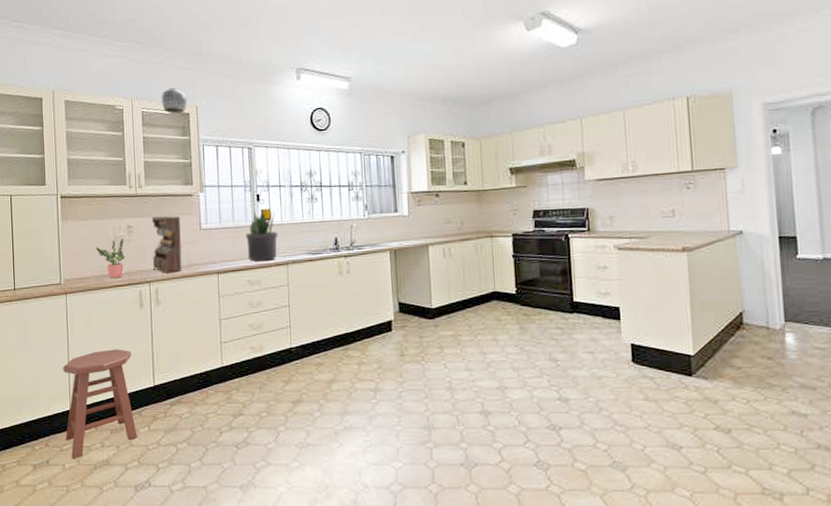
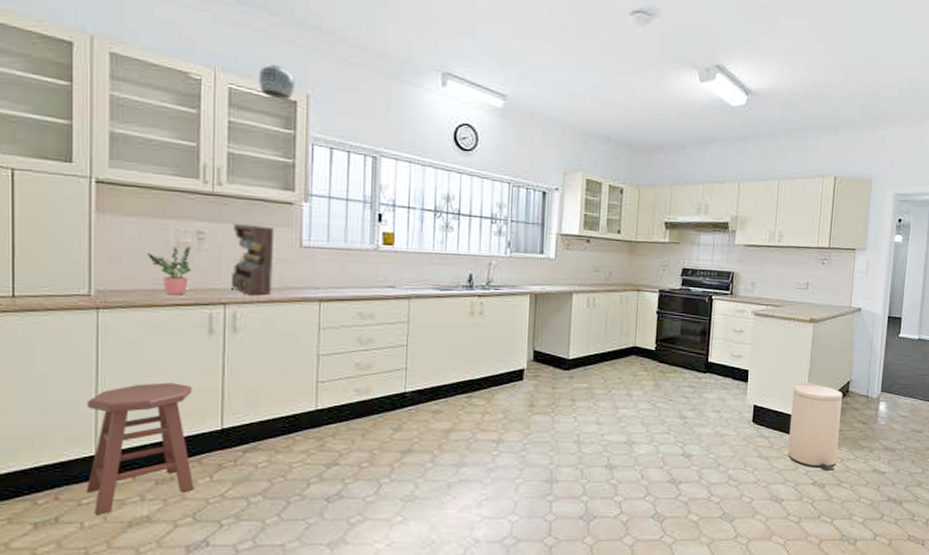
planter: present [246,210,278,262] -> none [360,231,402,292]
pedal bin: none [673,316,741,414] -> present [787,382,843,471]

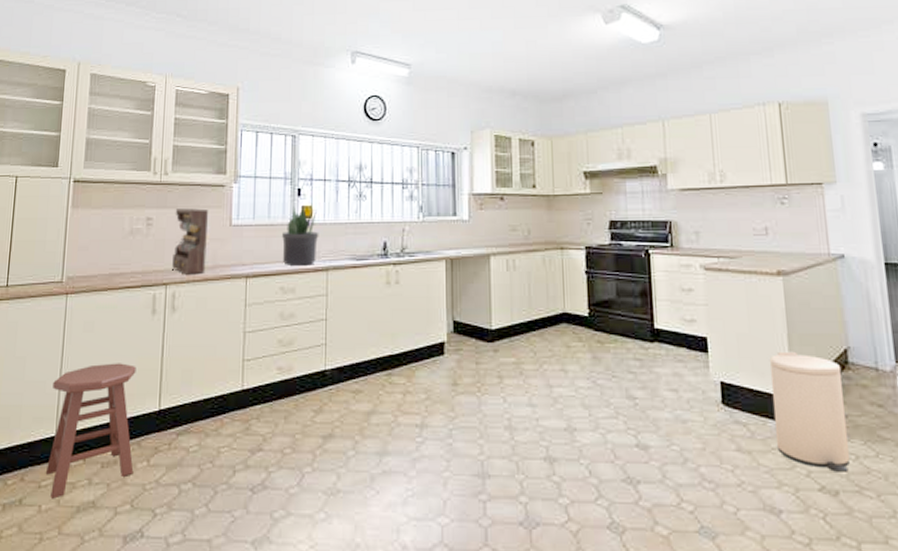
potted plant: present [146,246,192,295] -> none [107,232,141,278]
decorative jar: present [258,64,295,99] -> none [198,65,228,93]
planter: none [360,231,402,292] -> present [282,206,319,265]

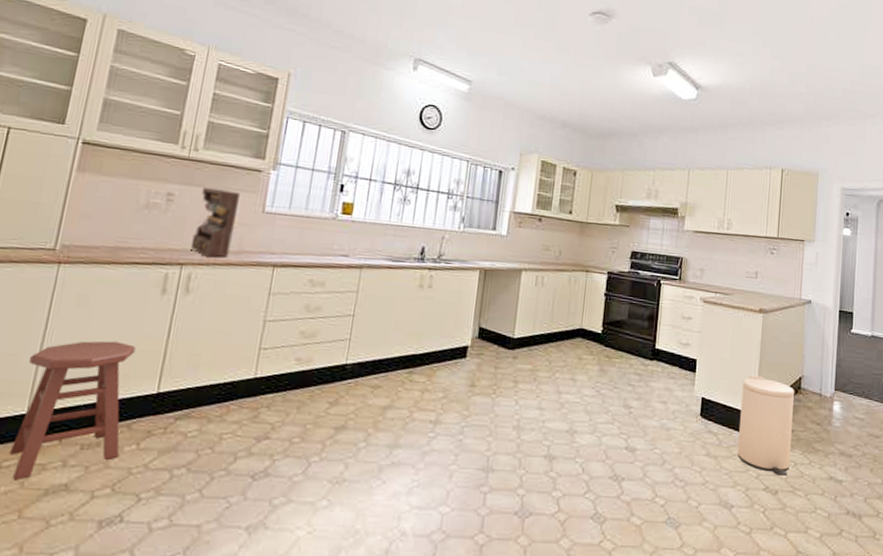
planter: present [282,206,319,265] -> none [316,201,358,261]

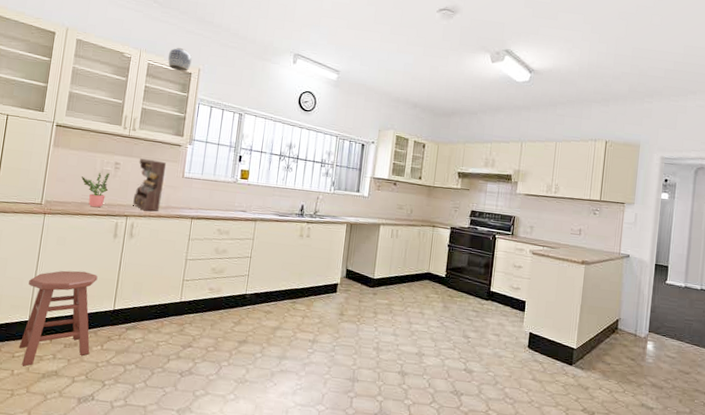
potted plant: none [116,206,159,254] -> present [81,173,110,208]
decorative jar: none [246,45,280,76] -> present [167,47,192,71]
pedal bin: present [737,375,795,476] -> none [559,316,612,401]

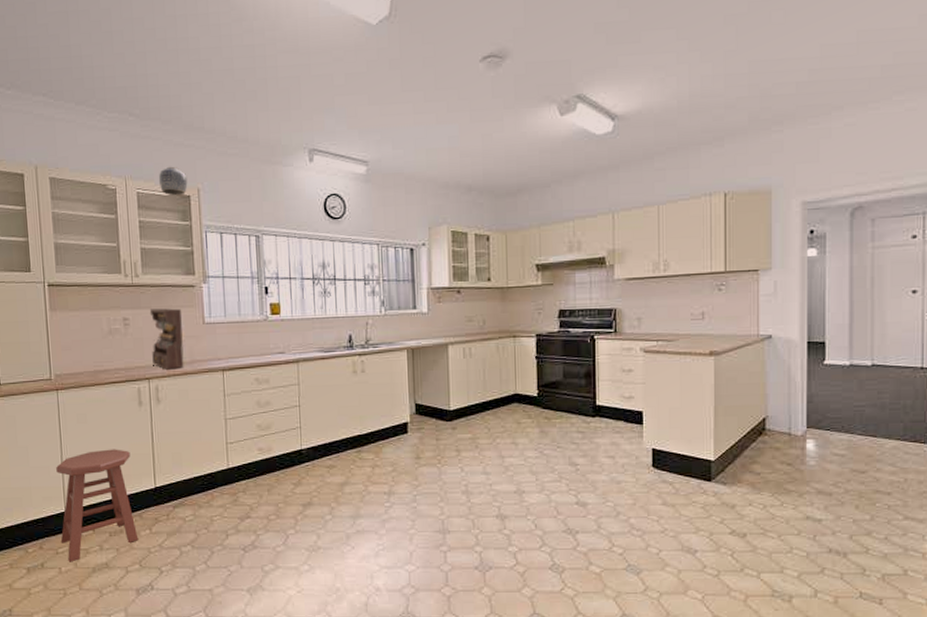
potted plant: present [81,173,110,208] -> none [88,332,122,374]

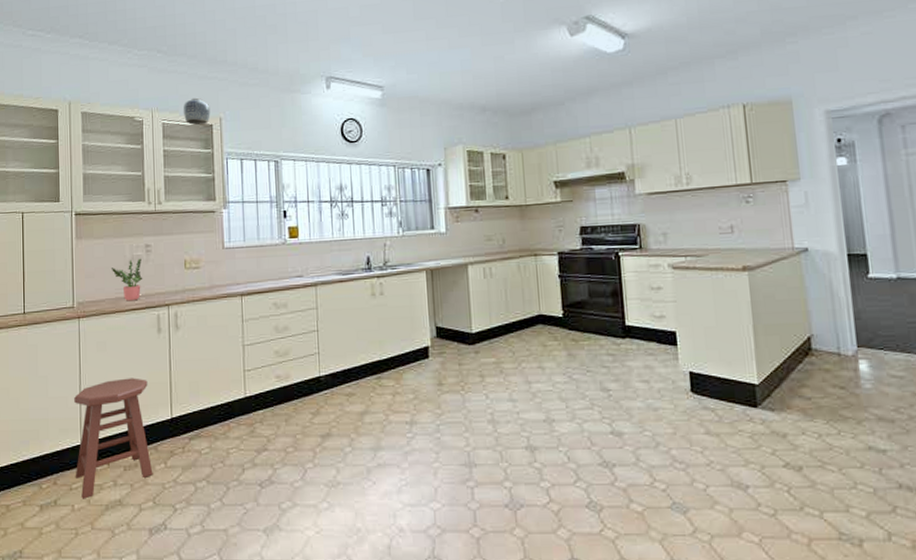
potted plant: none [88,332,122,374] -> present [110,258,143,301]
spice rack: present [149,308,184,370] -> none [171,234,203,296]

